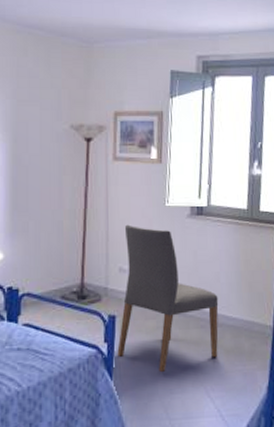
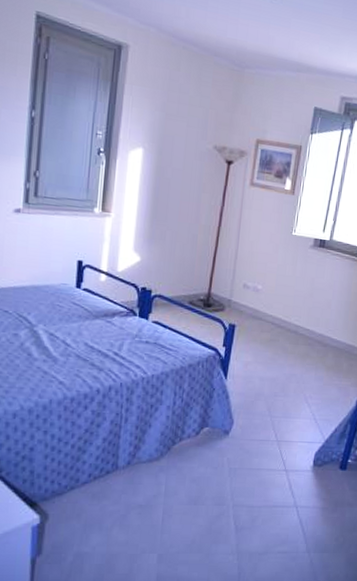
chair: present [117,224,219,373] -> none [233,246,327,378]

